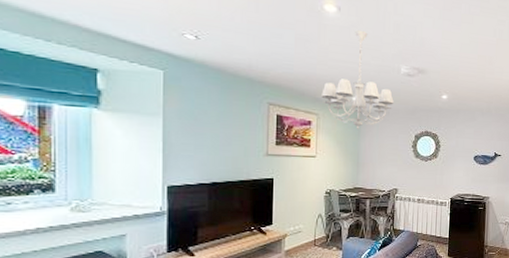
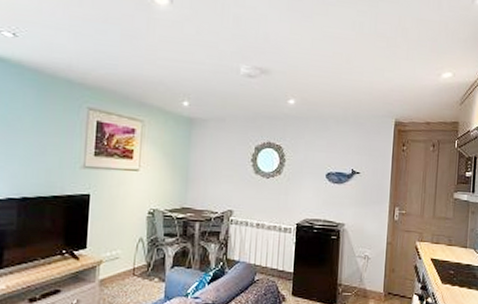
chandelier: present [321,29,394,129] -> none [148,24,231,139]

